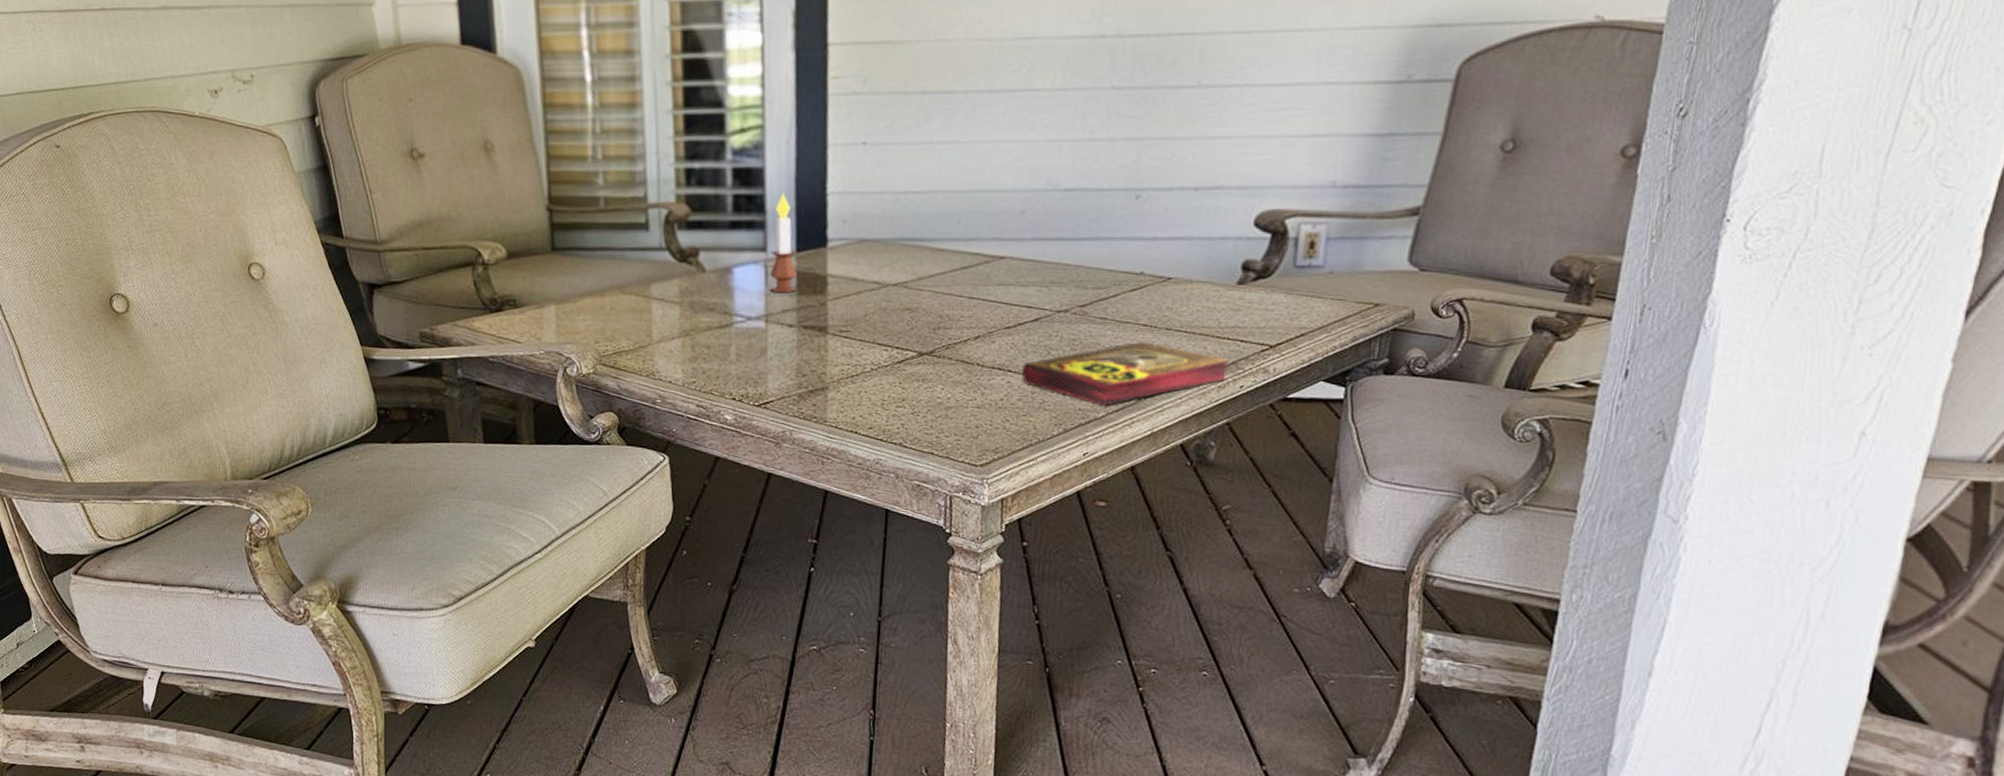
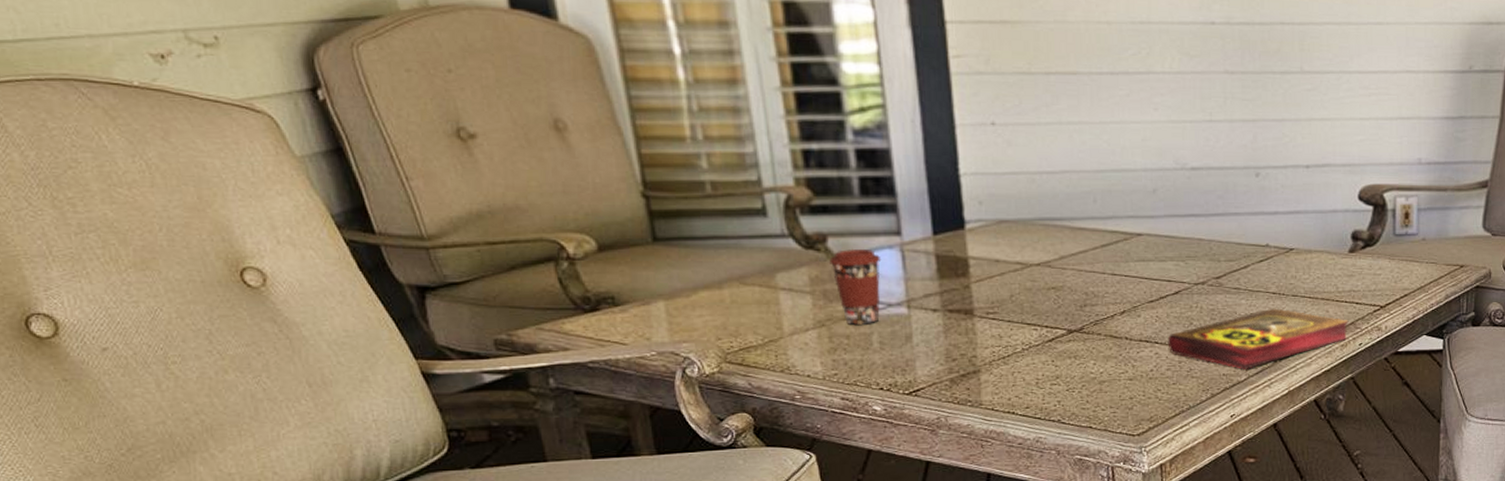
coffee cup: none [699,262,746,337] -> present [829,248,882,326]
candle: present [769,193,798,293] -> none [904,175,938,276]

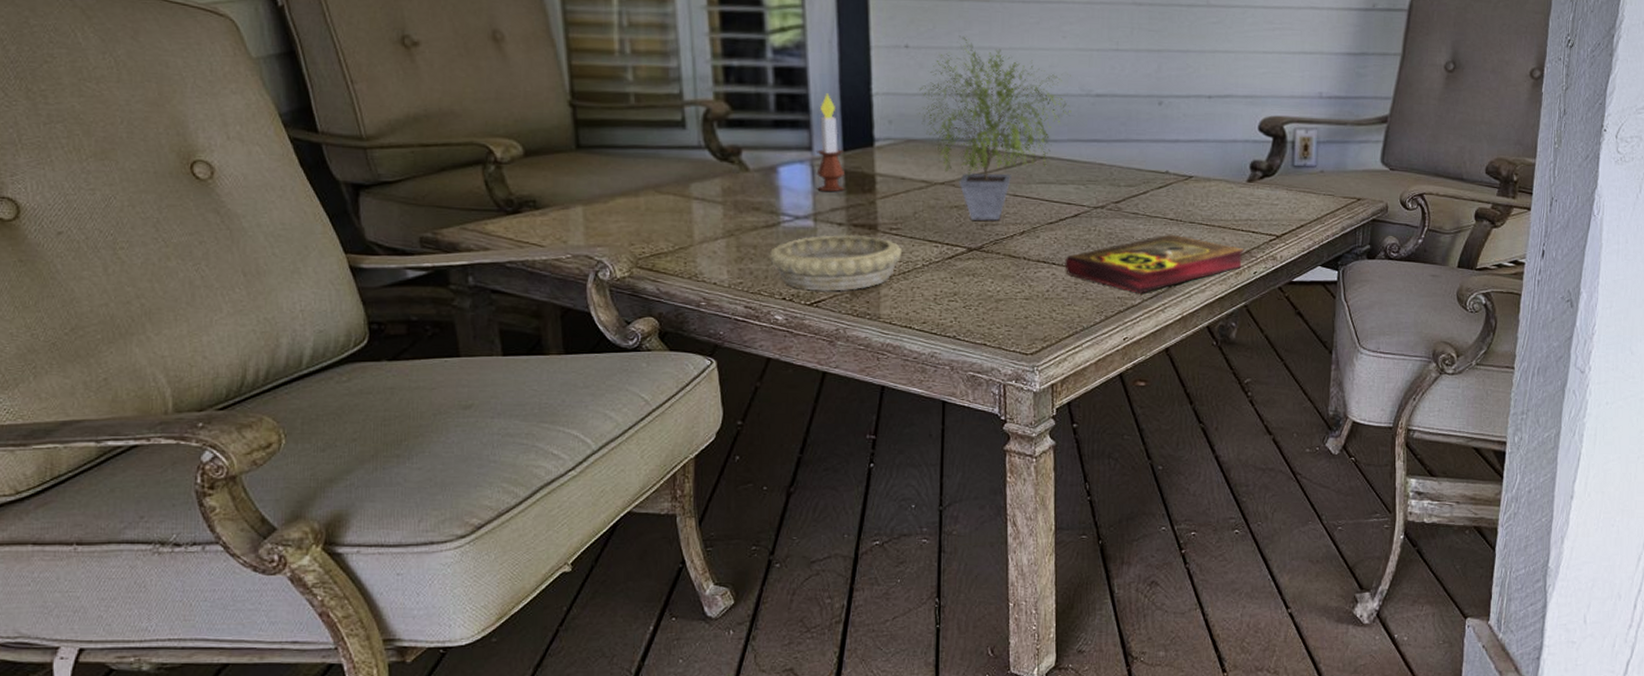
coffee cup: present [829,248,882,326] -> none [742,161,792,237]
decorative bowl: none [863,320,1001,380] -> present [769,234,903,292]
candle: none [904,175,938,276] -> present [815,93,846,191]
potted plant: none [1007,110,1167,301] -> present [918,35,1071,221]

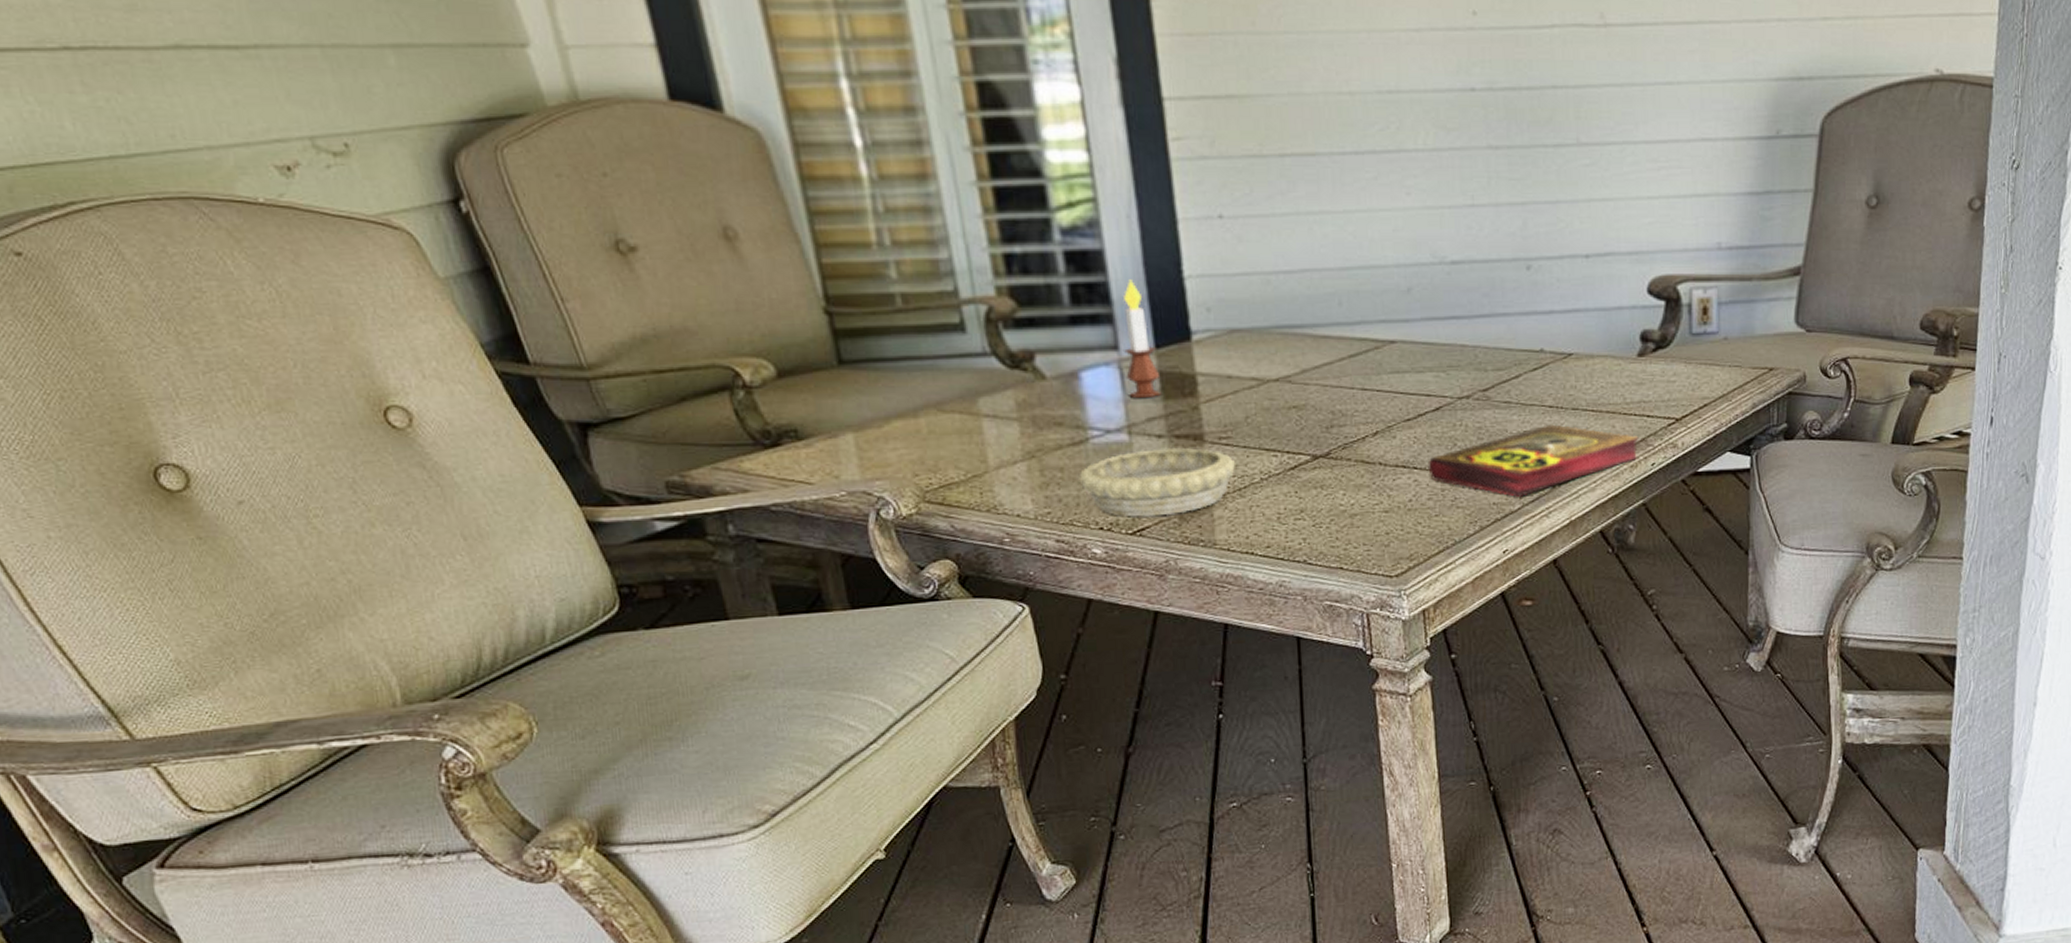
potted plant: present [918,35,1071,221] -> none [1238,199,1423,422]

